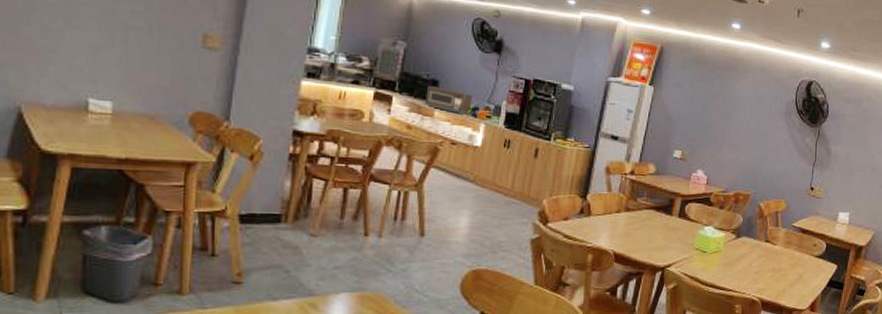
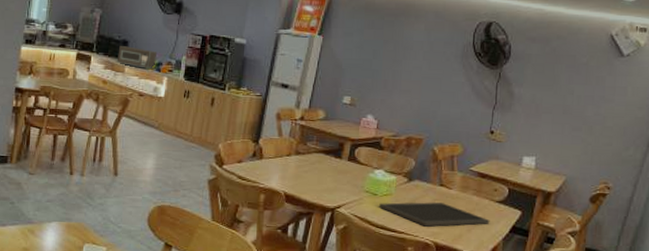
tray: none [709,258,810,283] -> present [379,202,490,227]

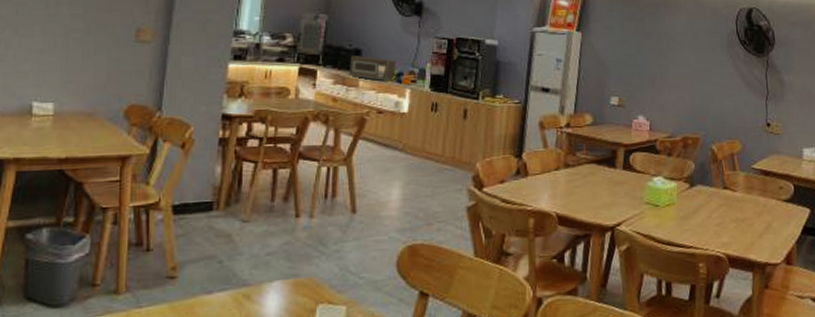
tray: present [379,202,490,227] -> none [662,208,780,237]

